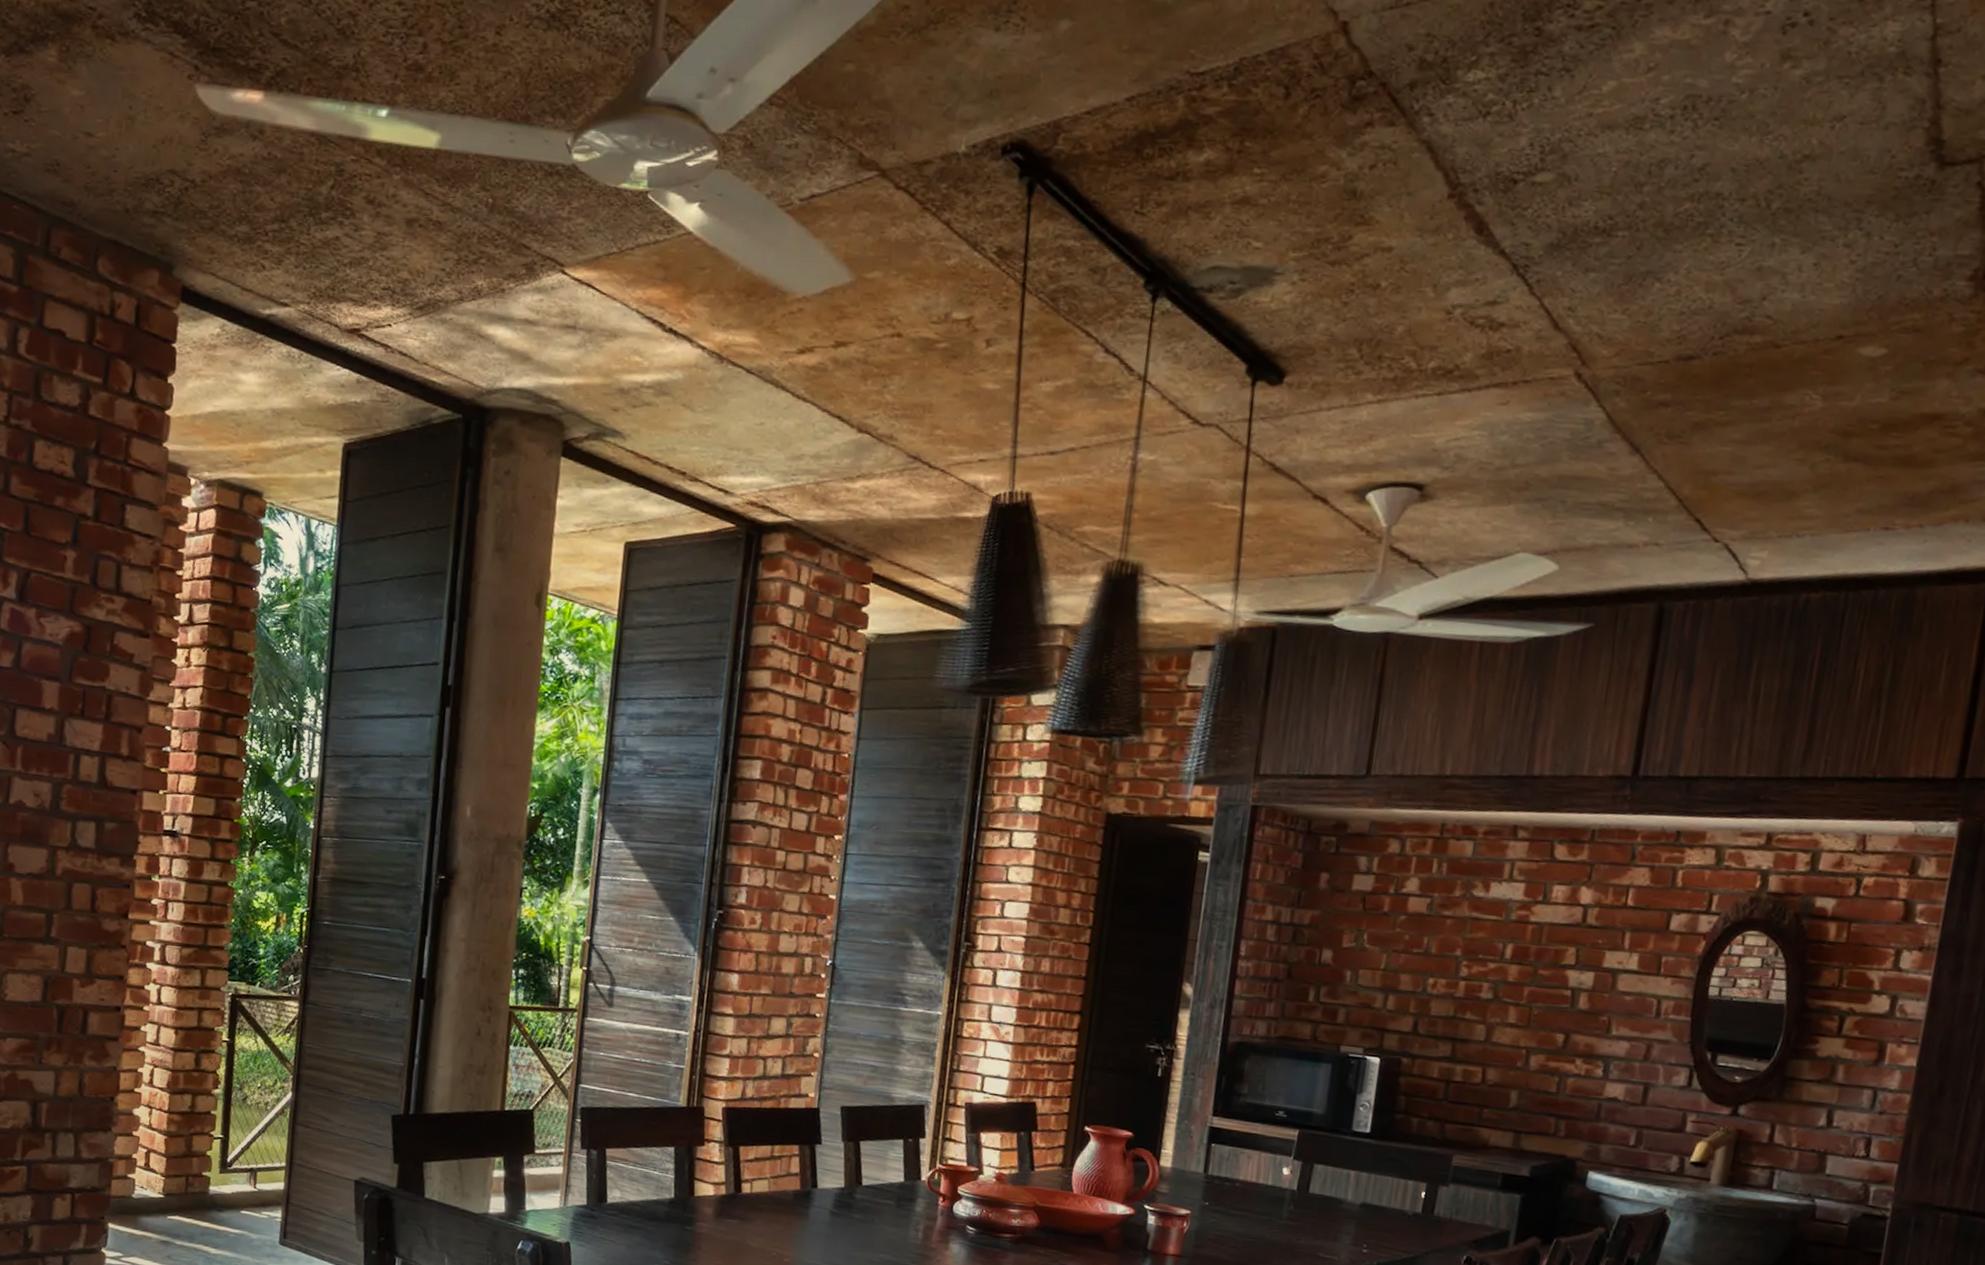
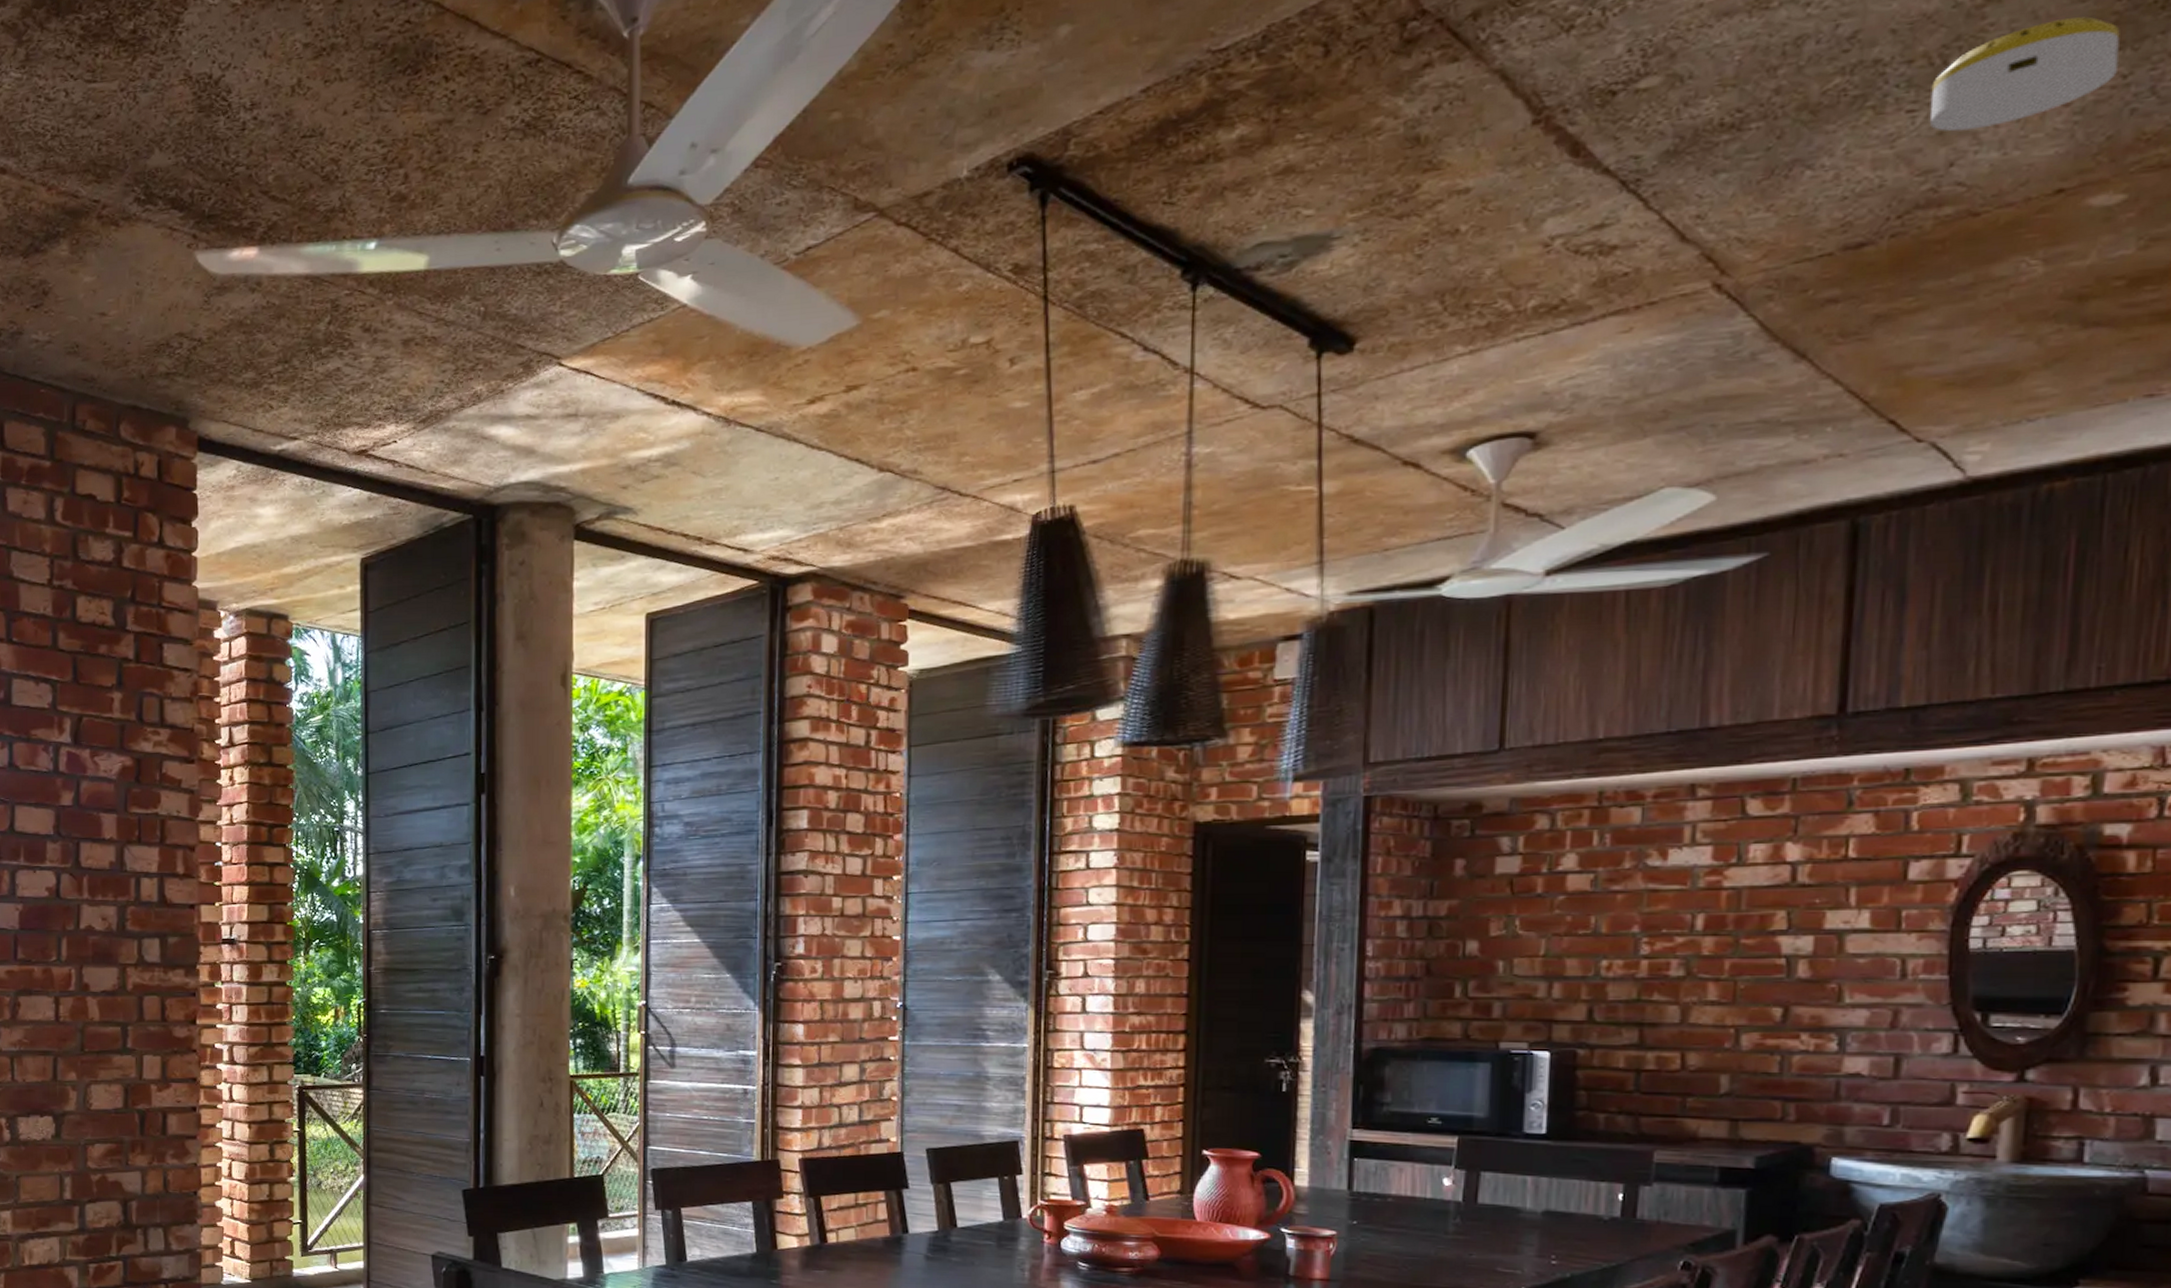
smoke detector: none [1752,185,1897,271] -> present [1930,16,2120,132]

